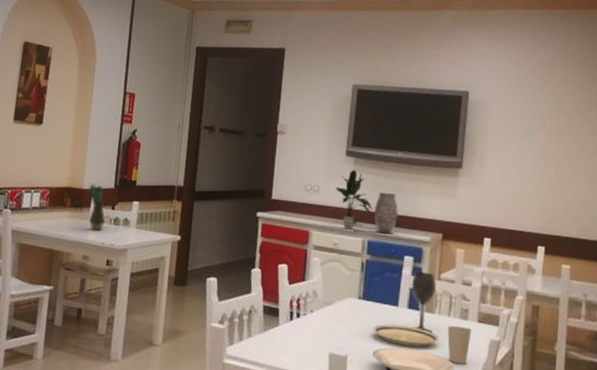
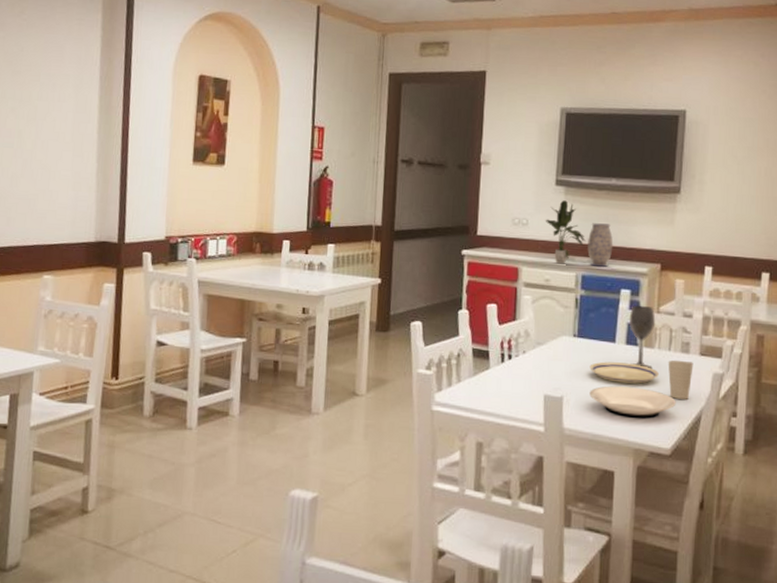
vase: present [88,183,106,232] -> none [279,227,299,278]

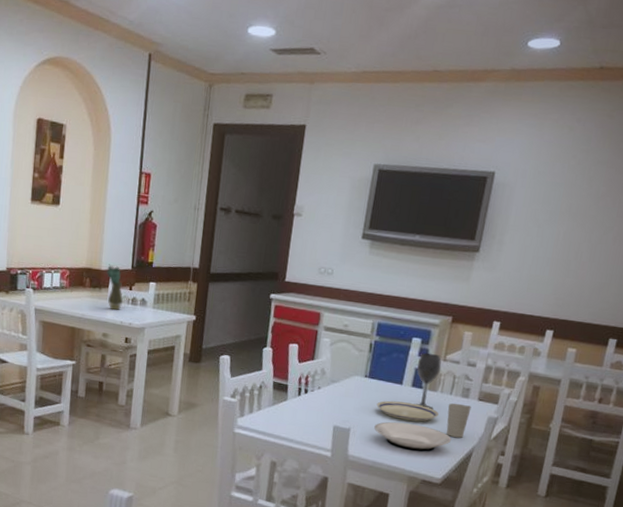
vase: none [279,227,299,278] -> present [107,264,124,311]
potted plant: present [545,200,585,264] -> none [349,253,385,312]
vase: present [587,223,614,268] -> none [385,276,411,317]

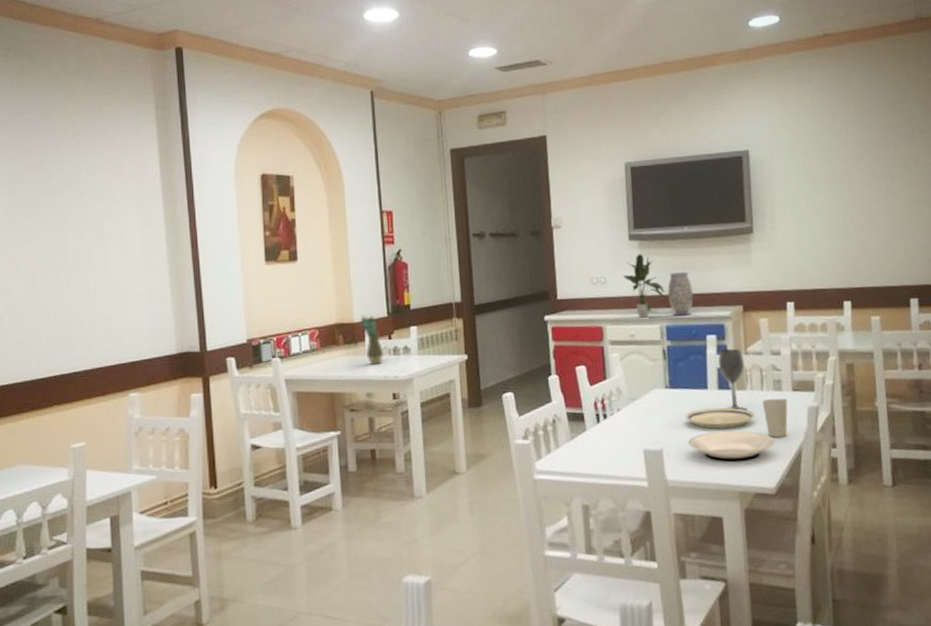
potted plant: none [349,253,385,312] -> present [623,254,666,318]
vase: none [385,276,411,317] -> present [667,272,694,317]

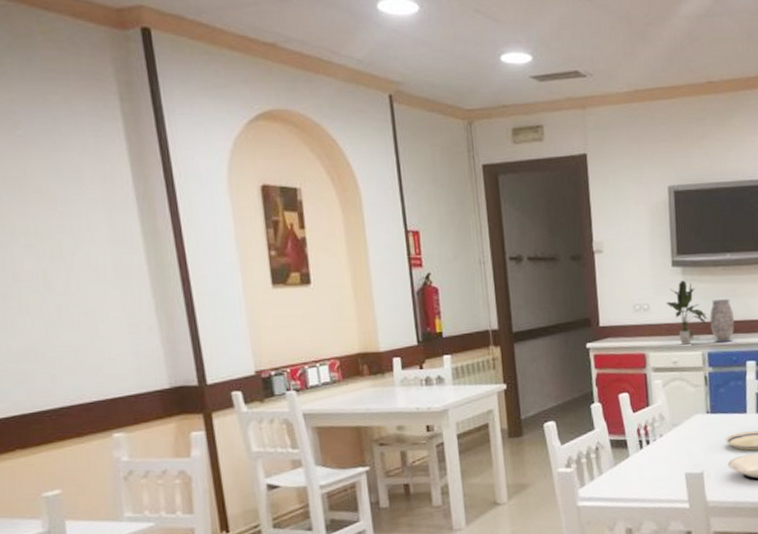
vase: present [360,315,384,366] -> none [387,344,416,397]

